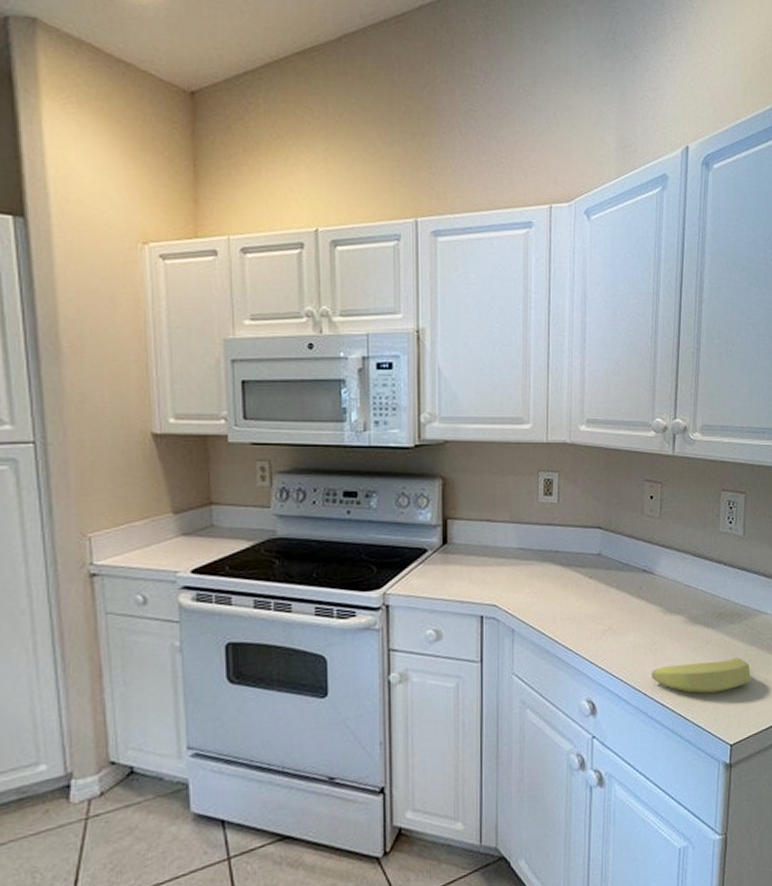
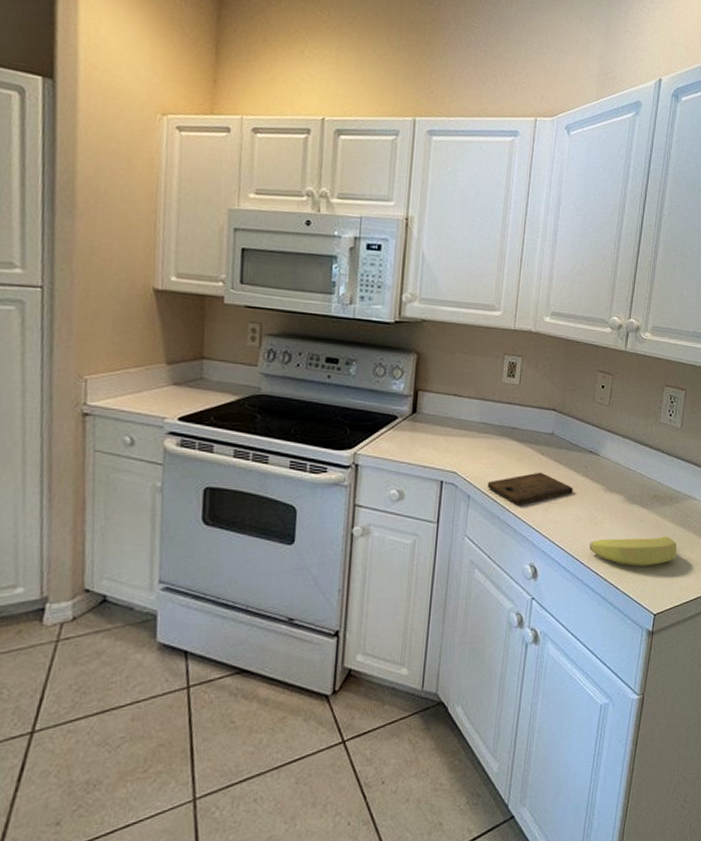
cutting board: none [532,597,628,636] -> present [487,472,573,505]

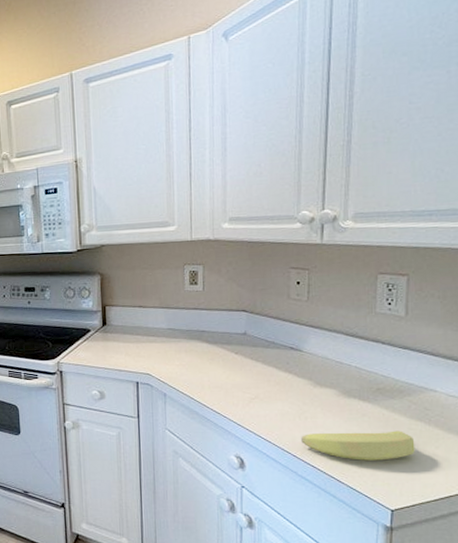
cutting board: present [487,472,573,505] -> none [182,370,275,402]

